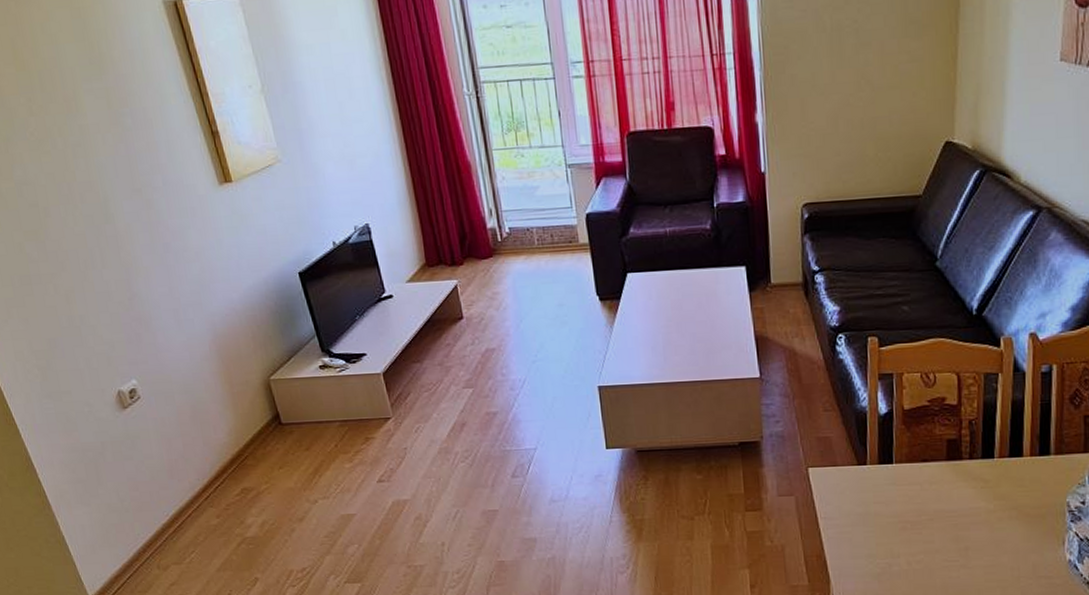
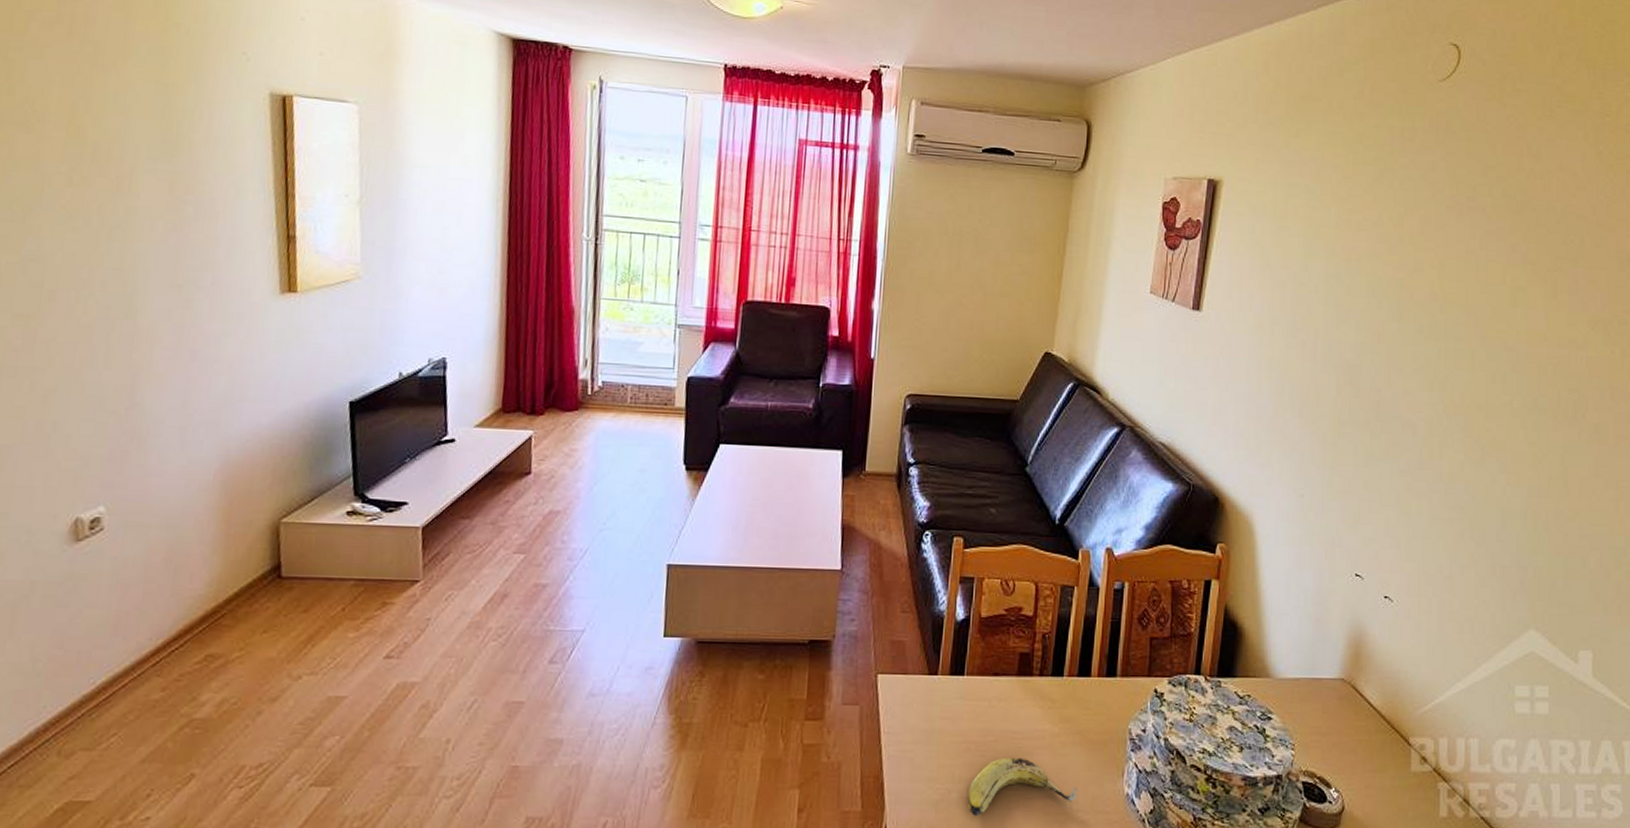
fruit: none [908,533,1018,586] -> present [967,757,1078,817]

